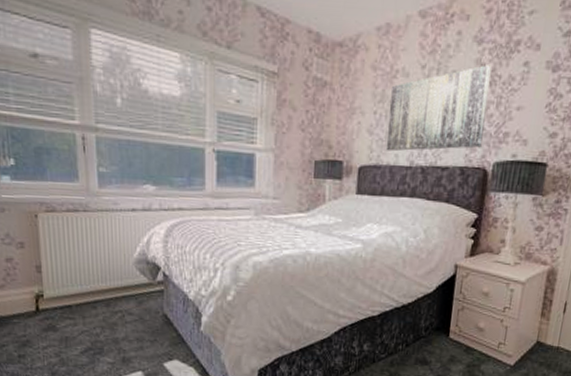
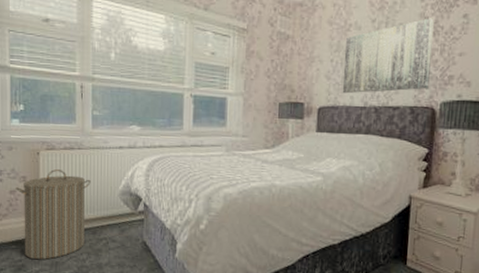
laundry hamper: none [12,234,101,335] -> present [15,169,91,260]

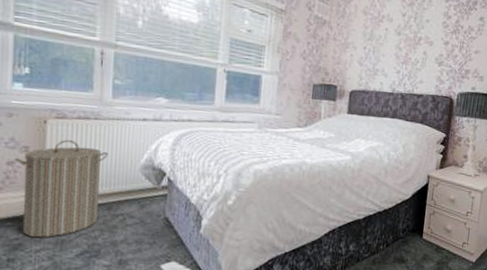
wall art: present [343,18,434,94] -> none [374,17,456,81]

